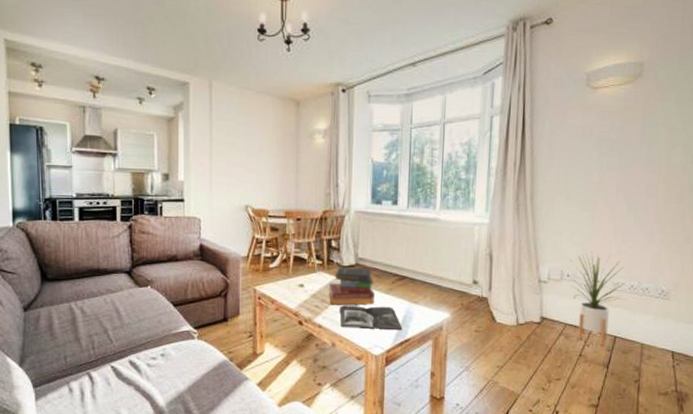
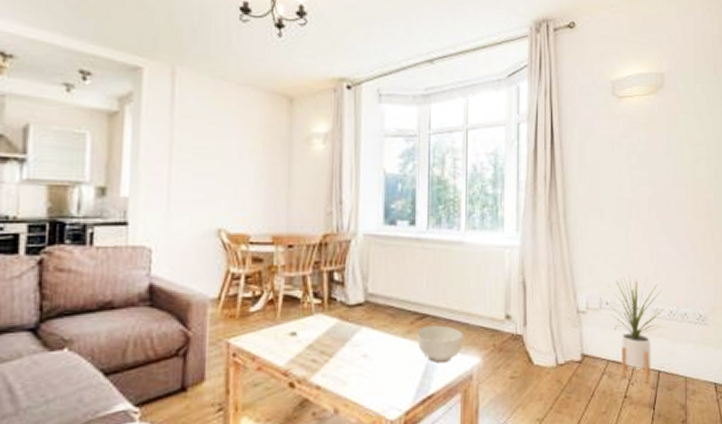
books: present [328,267,375,306] -> none [329,305,390,358]
magazine: present [339,305,403,330] -> none [344,354,424,387]
bowl: none [397,285,437,315] -> present [416,325,465,362]

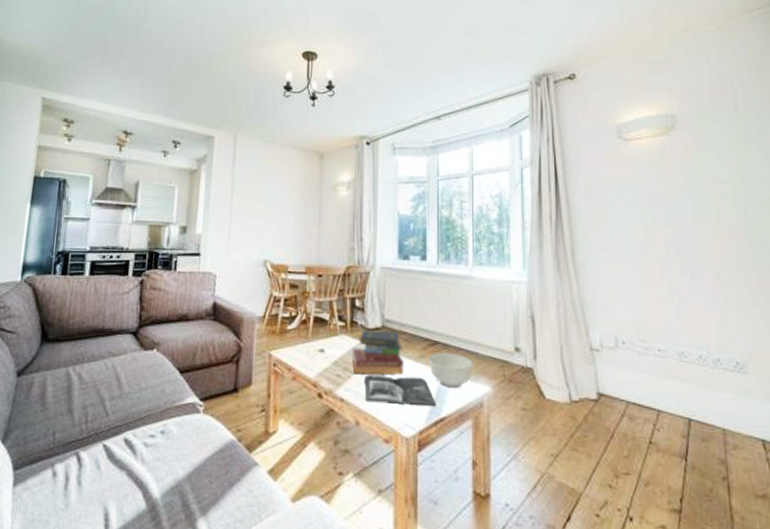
books: none [329,305,390,358] -> present [351,329,405,376]
magazine: none [344,354,424,387] -> present [364,375,437,406]
house plant: present [606,275,668,383] -> none [623,315,697,431]

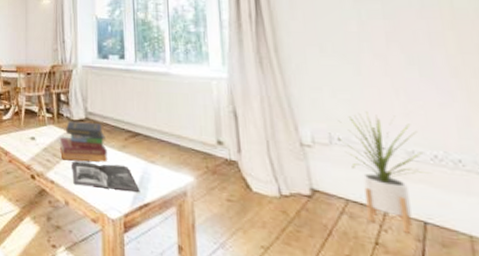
bowl: present [428,352,475,388] -> none [130,143,176,177]
house plant: none [623,315,697,431] -> present [338,111,432,234]

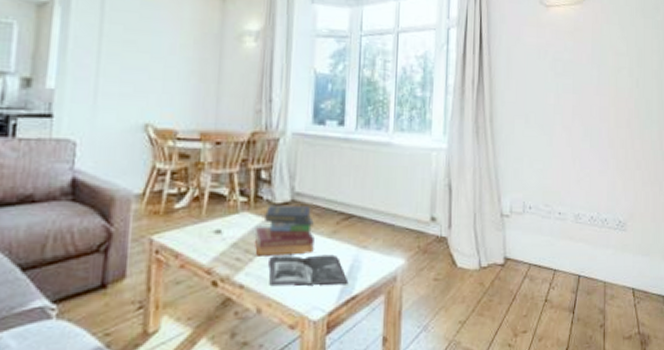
house plant: present [338,111,432,234] -> none [530,180,588,287]

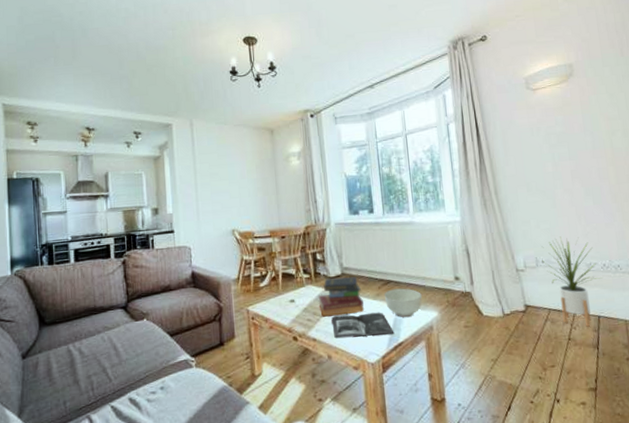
bowl: none [342,226,390,263] -> present [384,288,423,317]
house plant: none [530,180,588,287] -> present [541,236,603,327]

